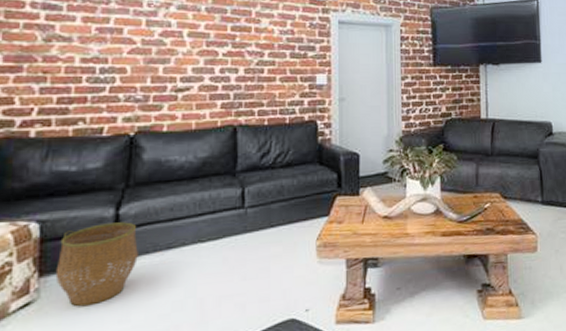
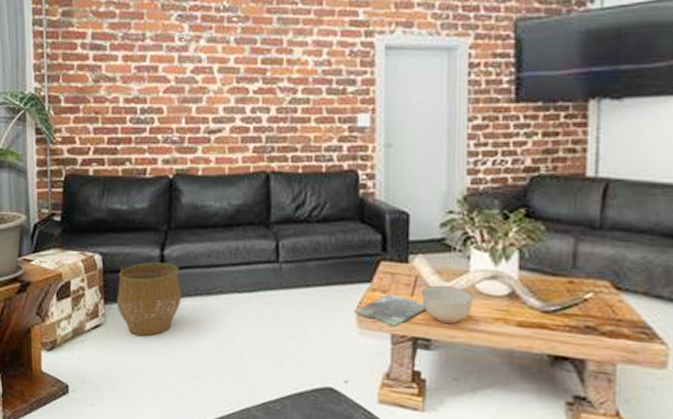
magazine: none [314,223,374,252] -> present [354,293,427,327]
bowl: none [370,210,410,243] -> present [422,285,474,325]

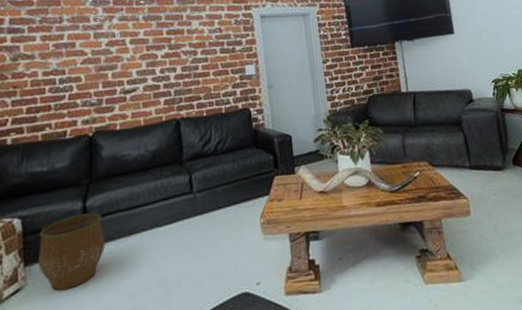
magazine: present [354,293,427,327] -> none [258,200,313,228]
bowl: present [422,285,474,325] -> none [307,185,345,216]

